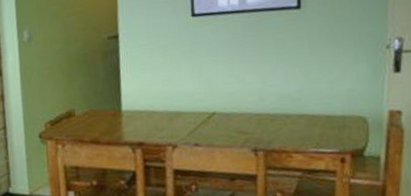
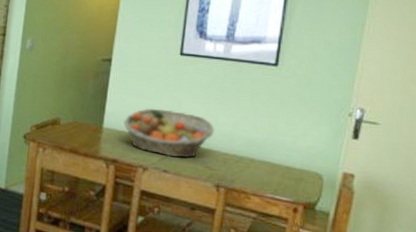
fruit basket: none [143,77,243,129] -> present [124,108,215,158]

